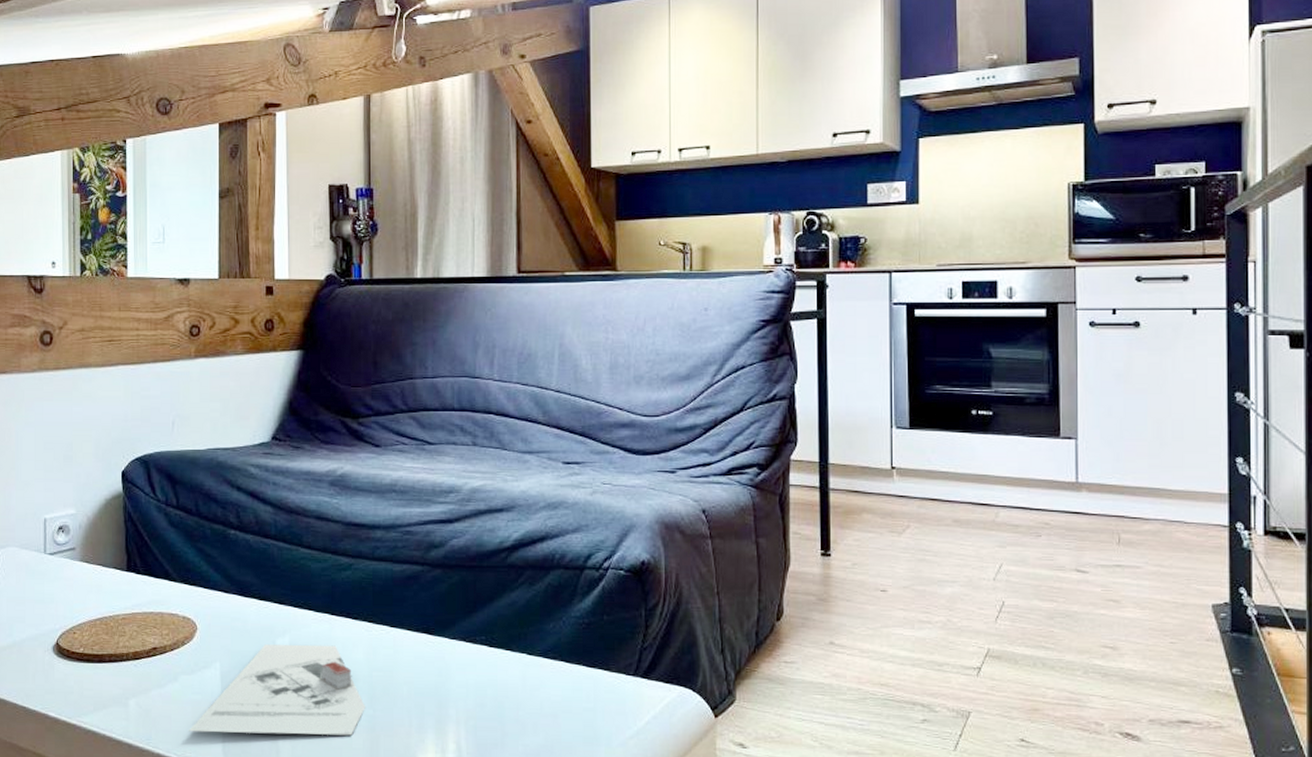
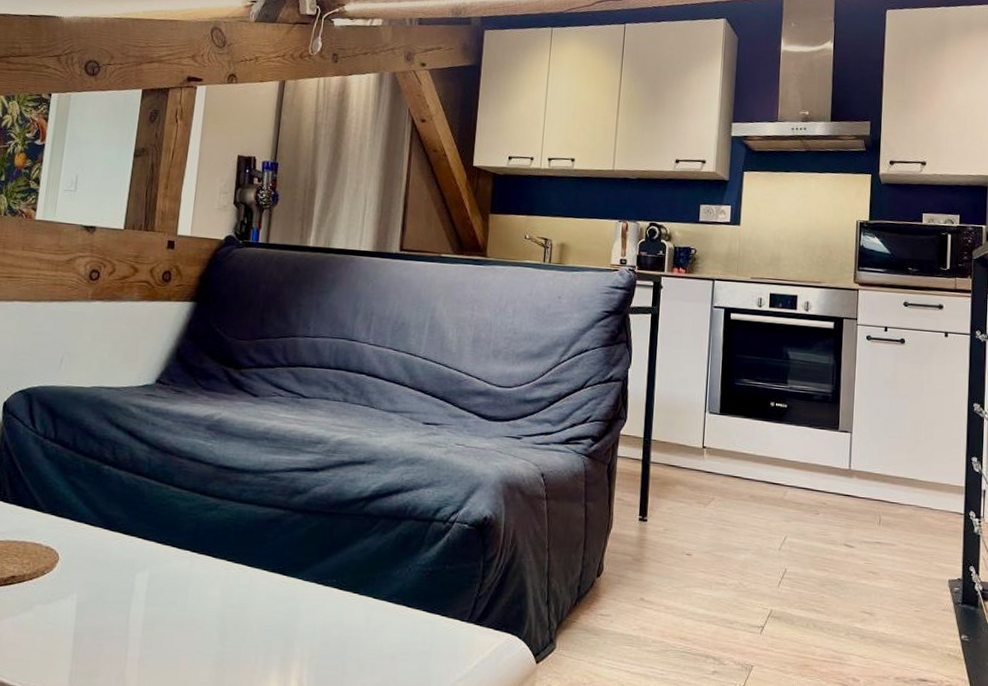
architectural model: present [189,644,365,736] -> none [37,578,215,670]

